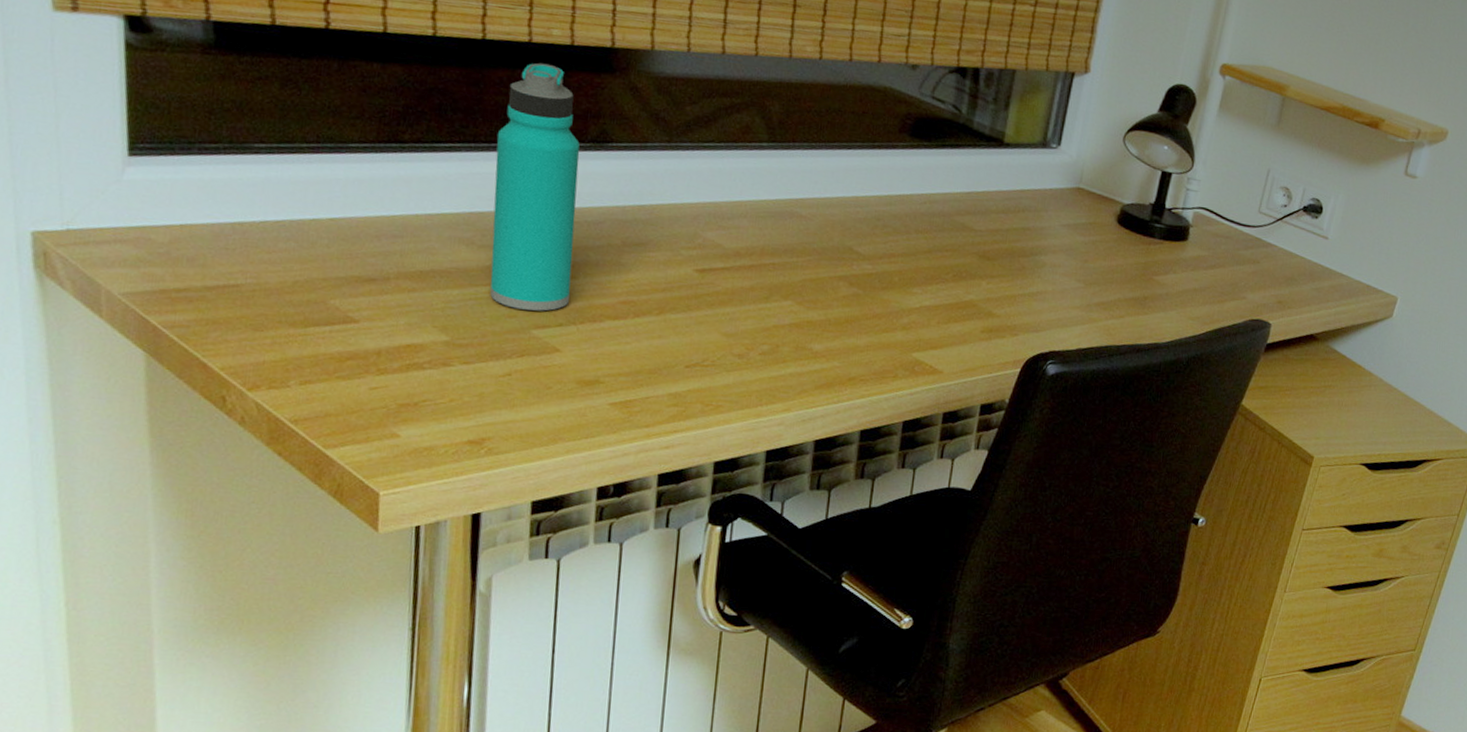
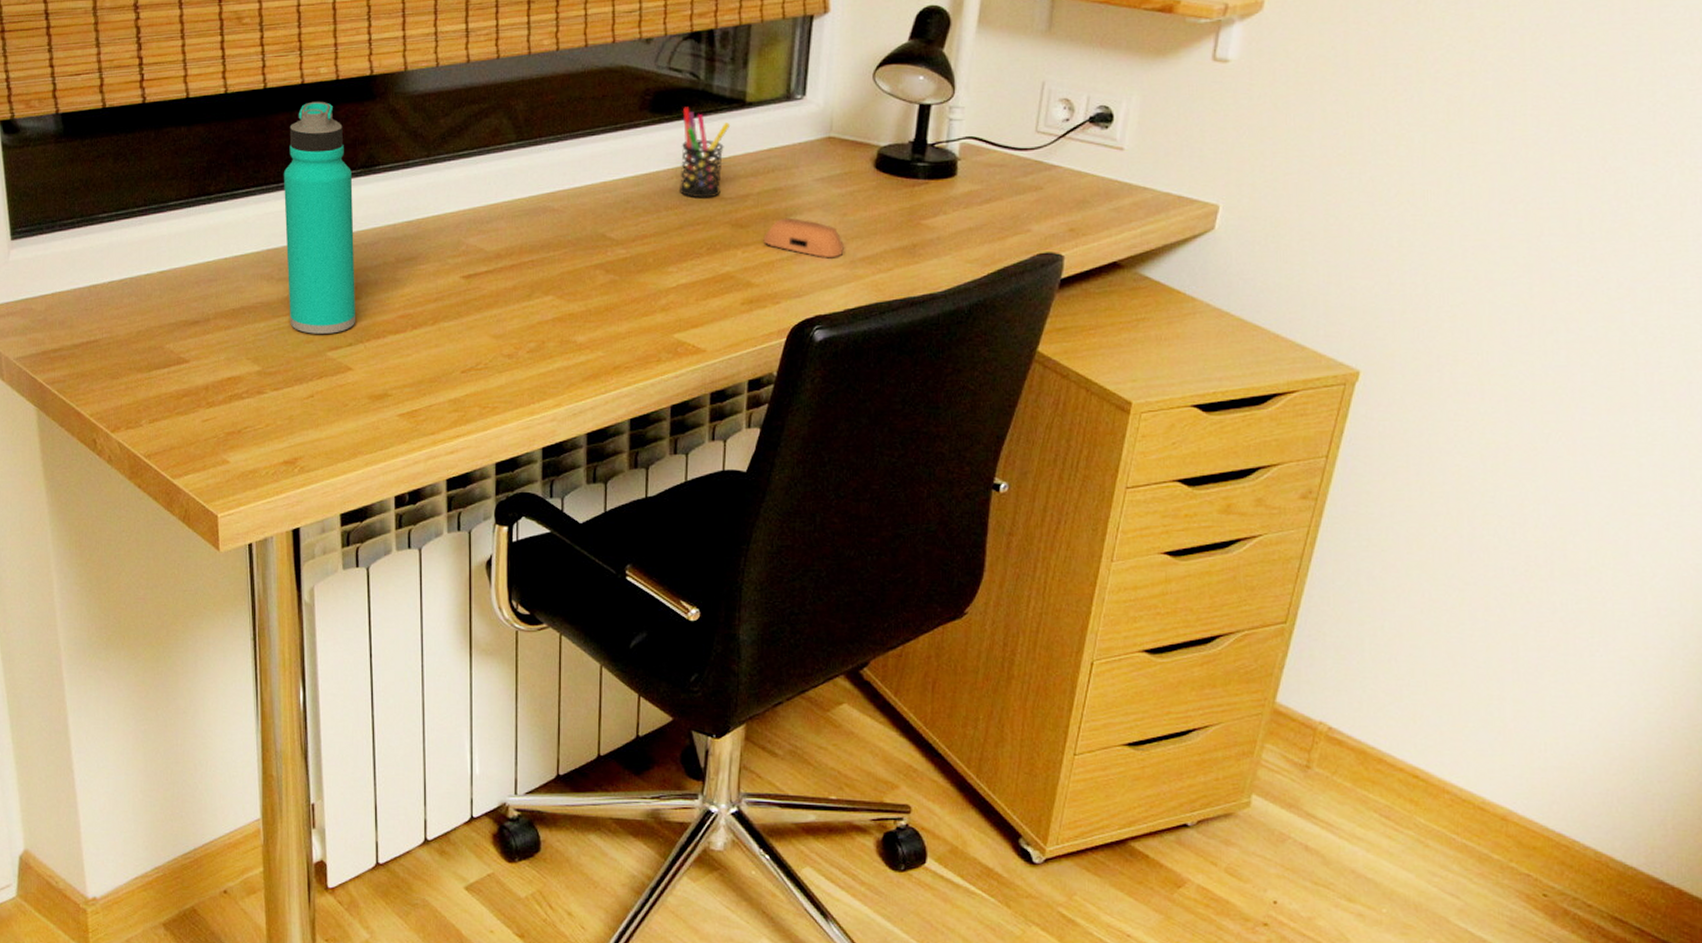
pen holder: none [930,137,987,228] -> present [678,107,731,198]
computer mouse: none [1008,256,1082,300] -> present [763,217,844,258]

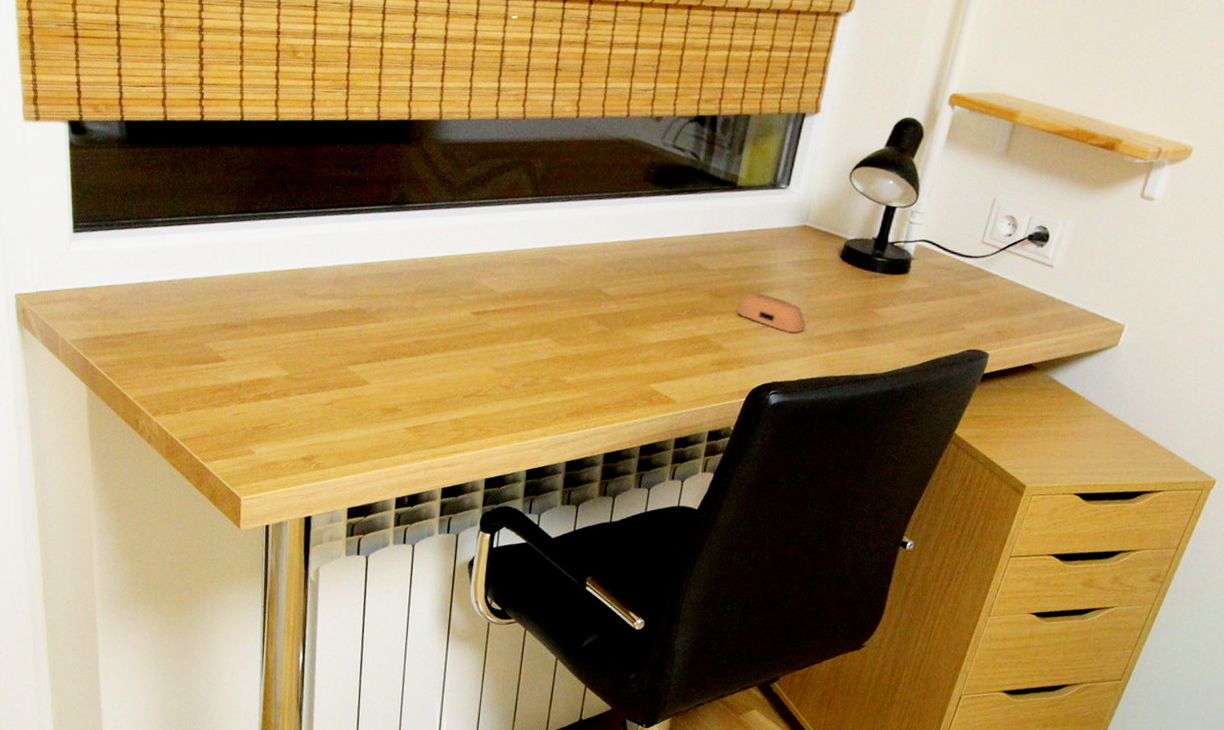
water bottle: present [283,101,356,334] -> none [317,137,384,350]
pen holder: present [678,107,731,198] -> none [669,183,721,268]

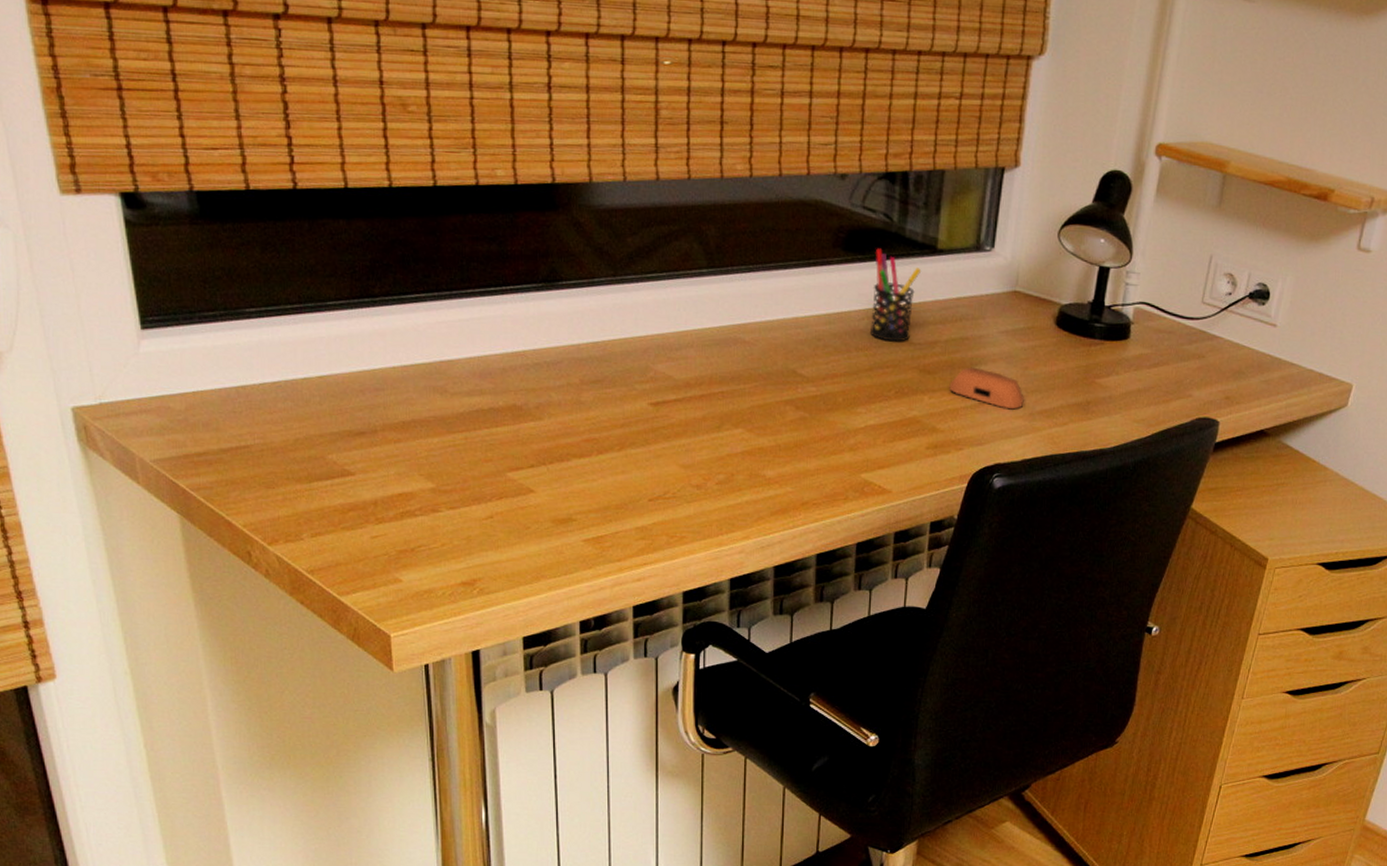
pen holder: none [669,183,721,268] -> present [869,248,922,342]

